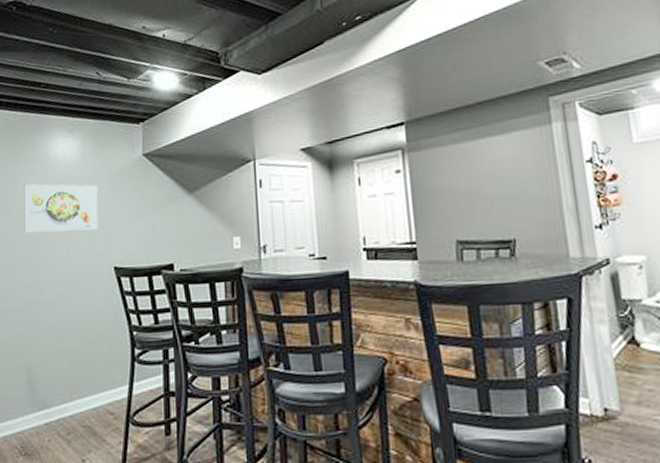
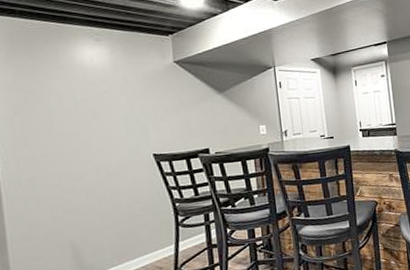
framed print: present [24,184,98,233] -> none [51,86,135,130]

